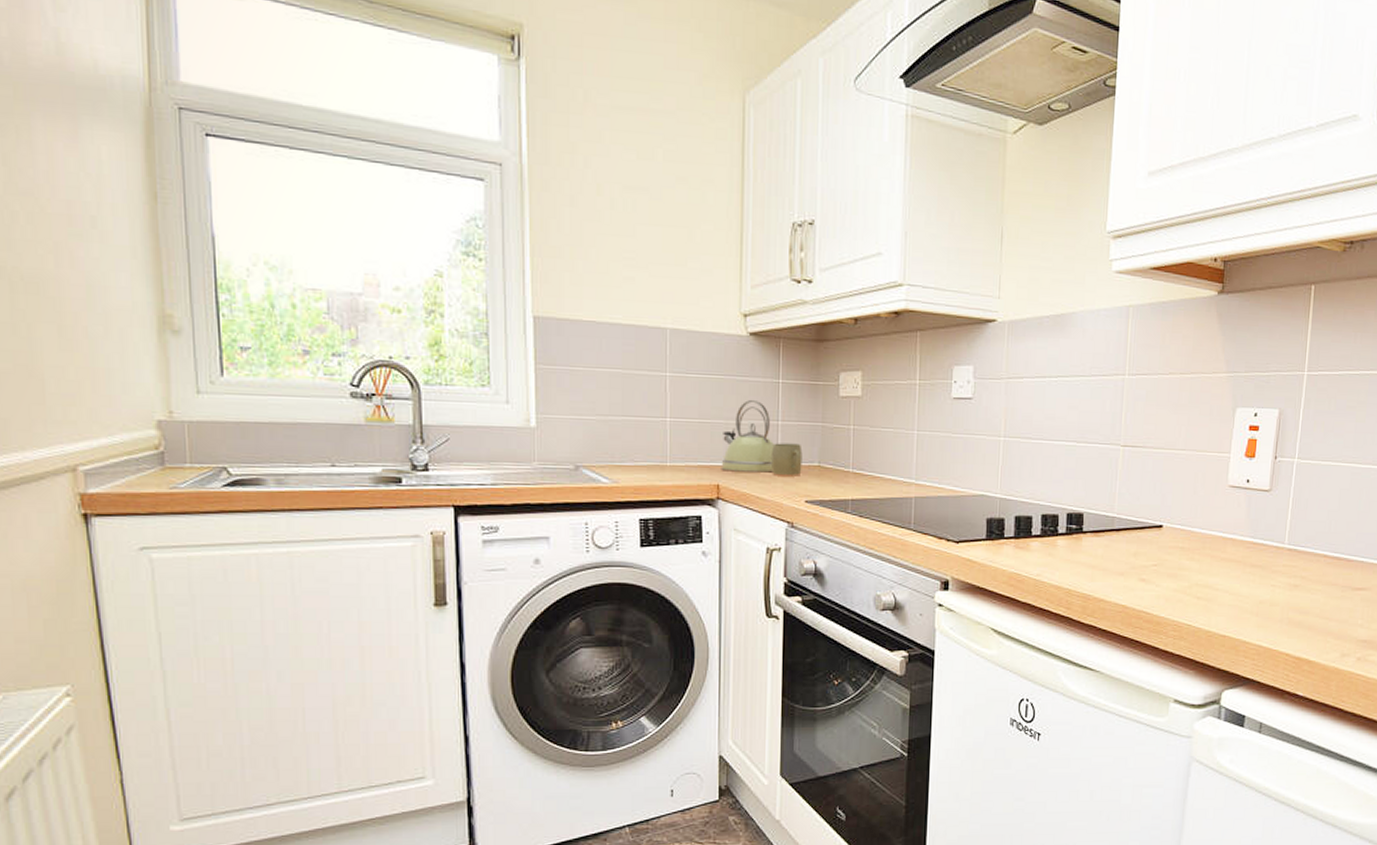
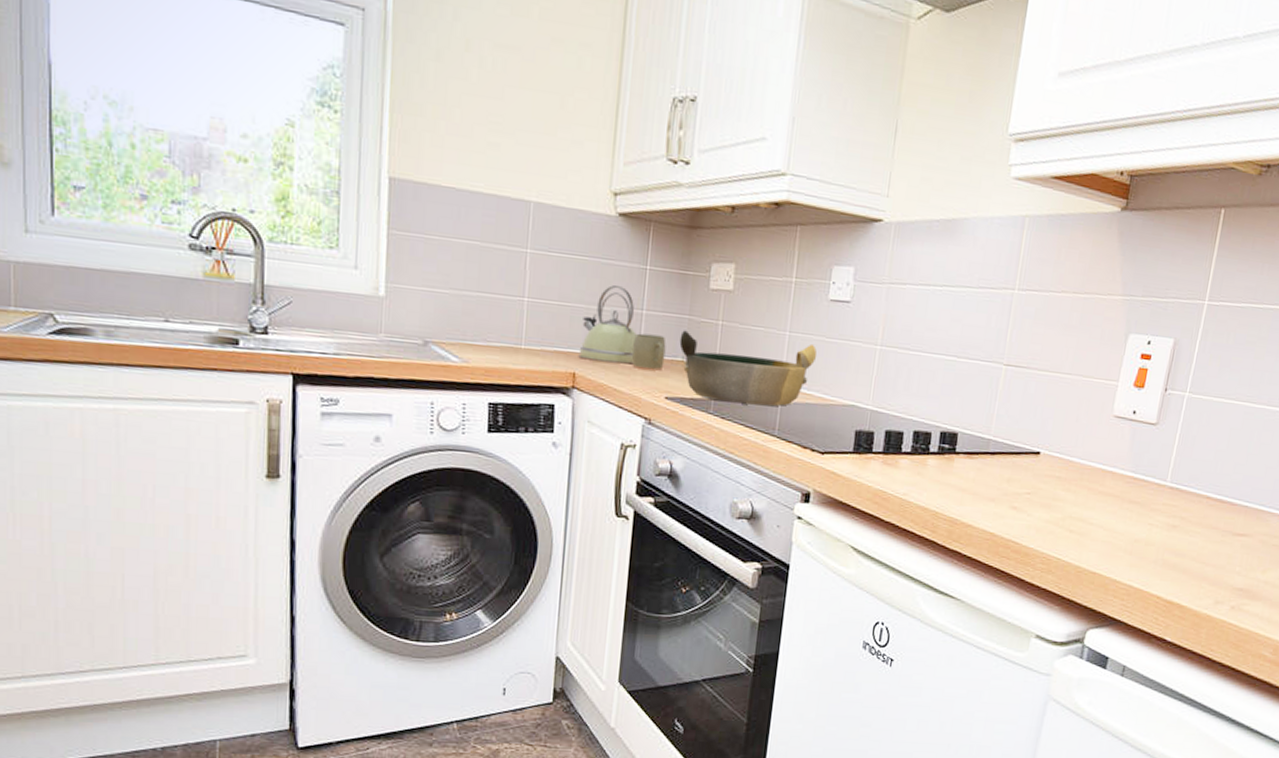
cooking pot: none [815,437,945,502] -> present [679,330,817,406]

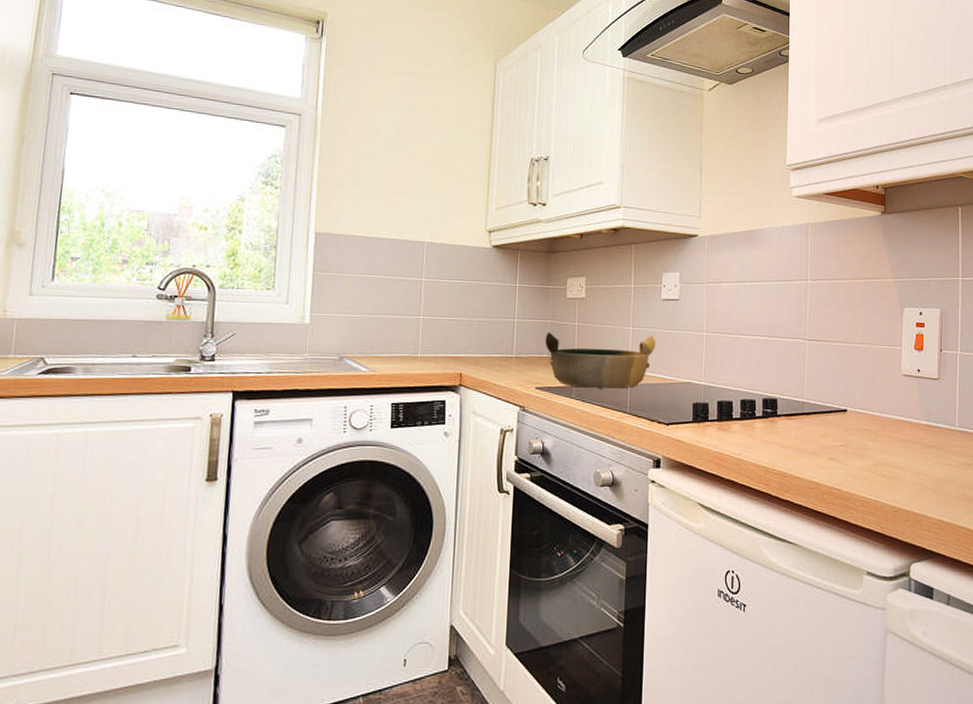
kettle: present [578,284,636,365] -> none [464,300,510,363]
mug: present [631,333,667,371] -> none [507,337,535,366]

